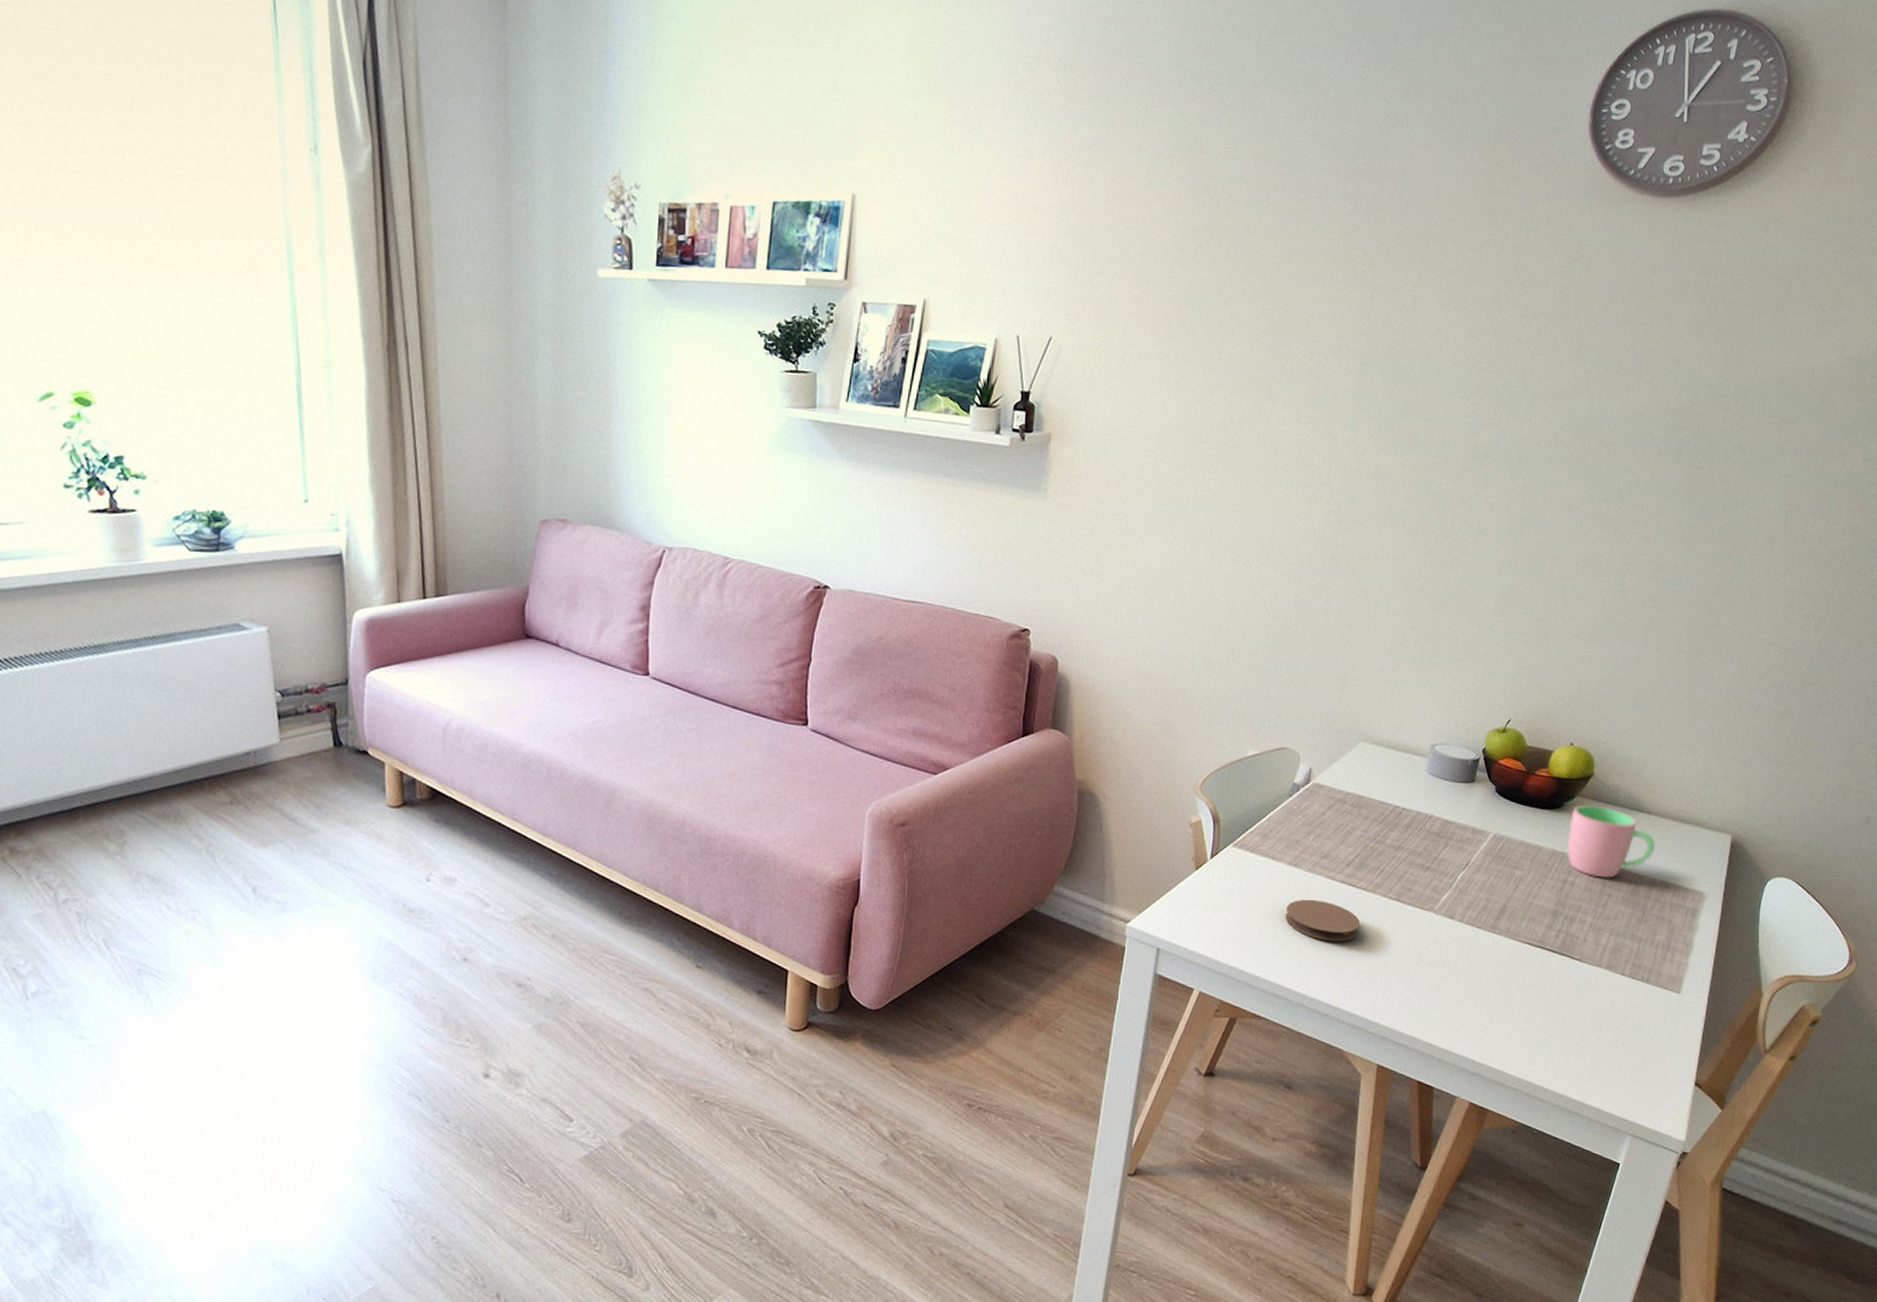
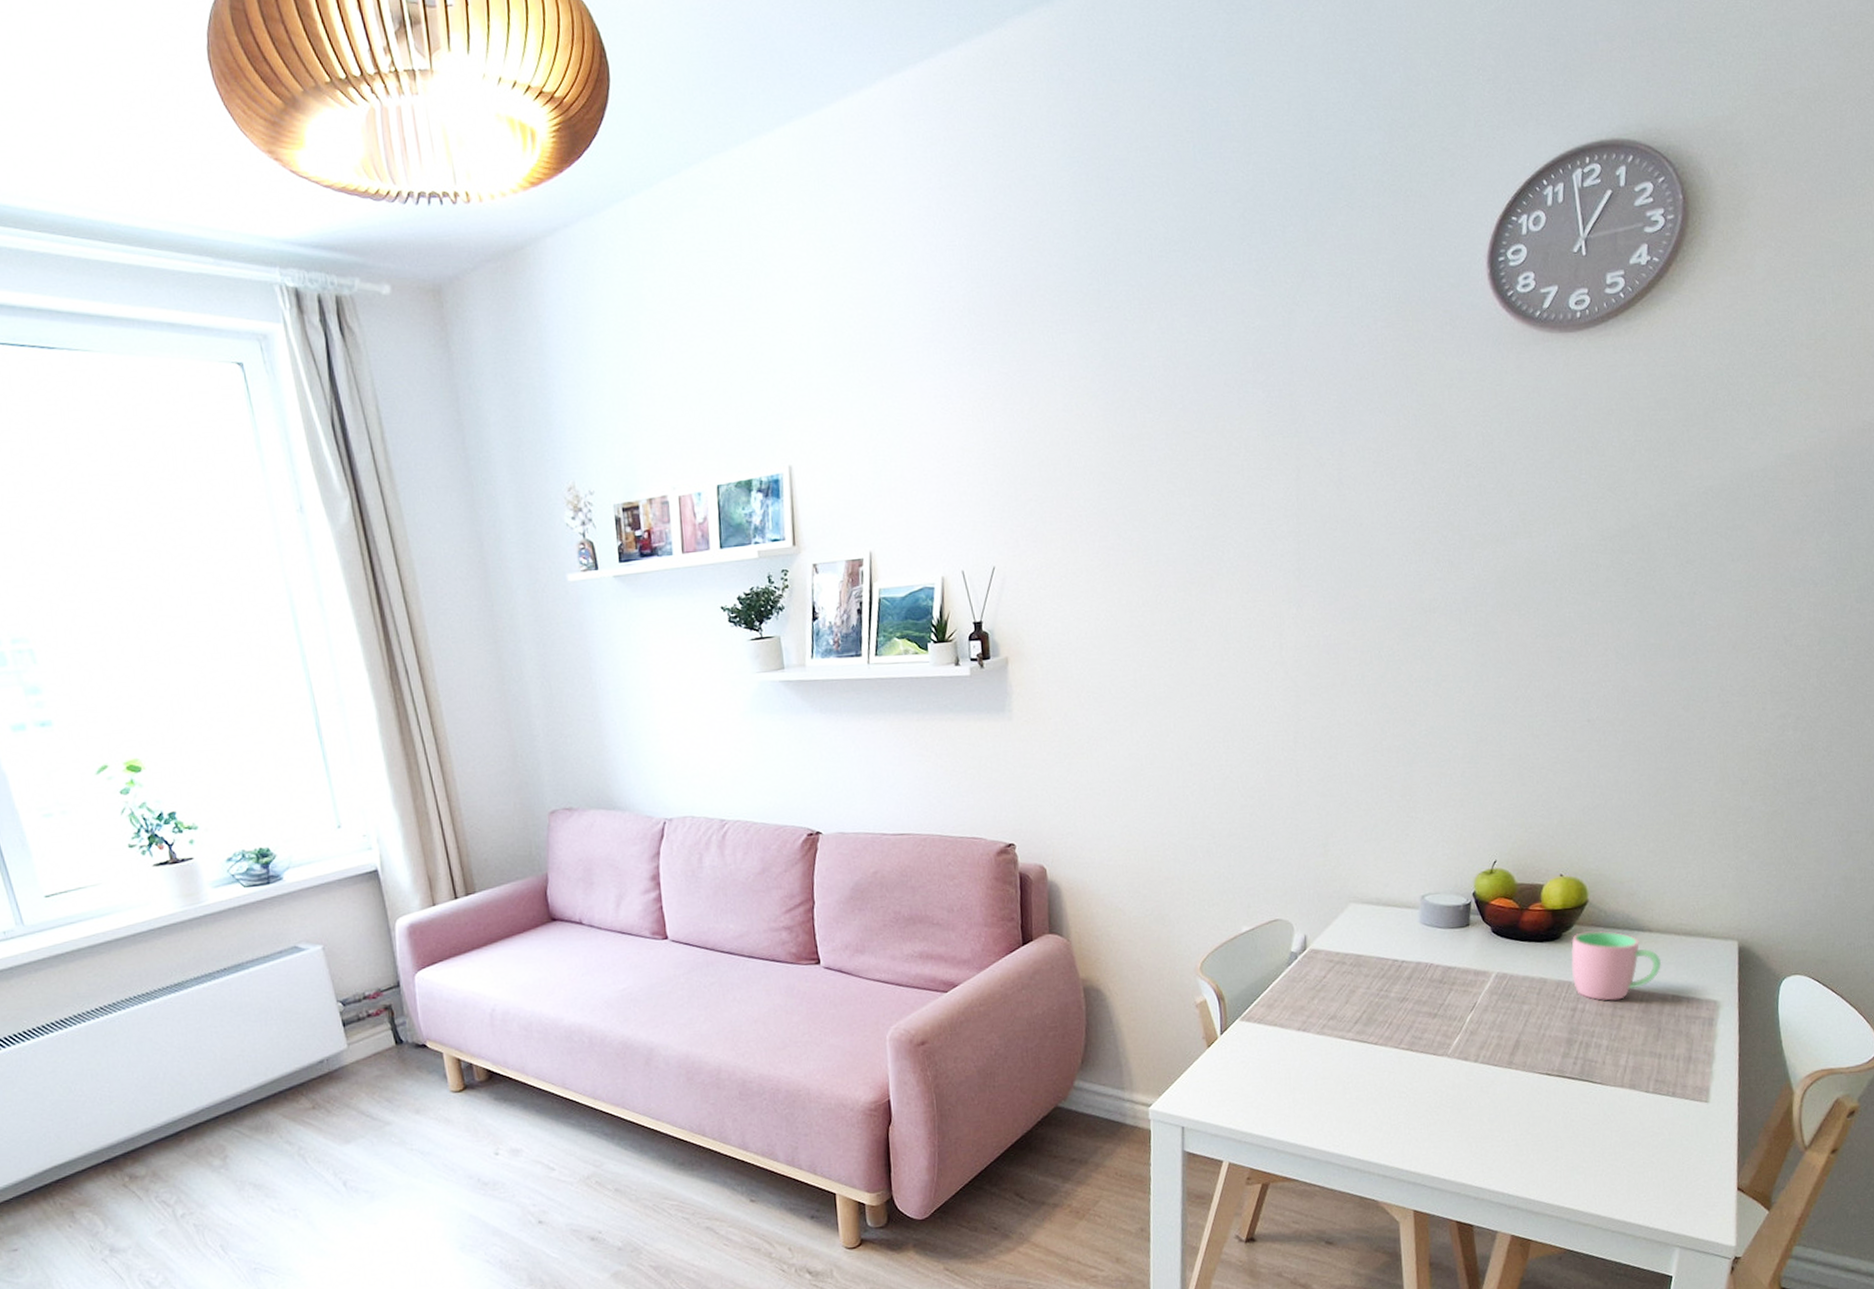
coaster: present [1285,899,1361,942] -> none [1301,1060,1377,1098]

